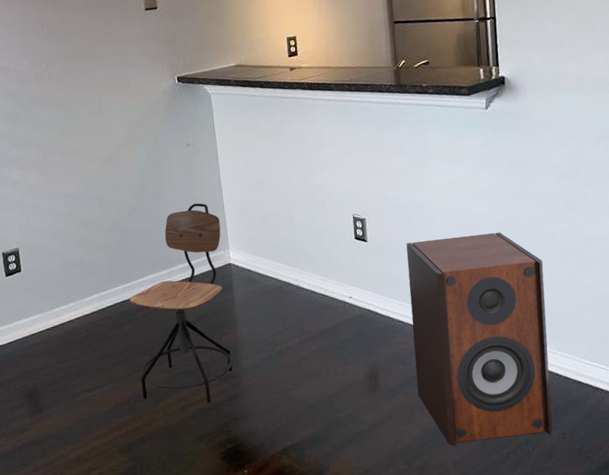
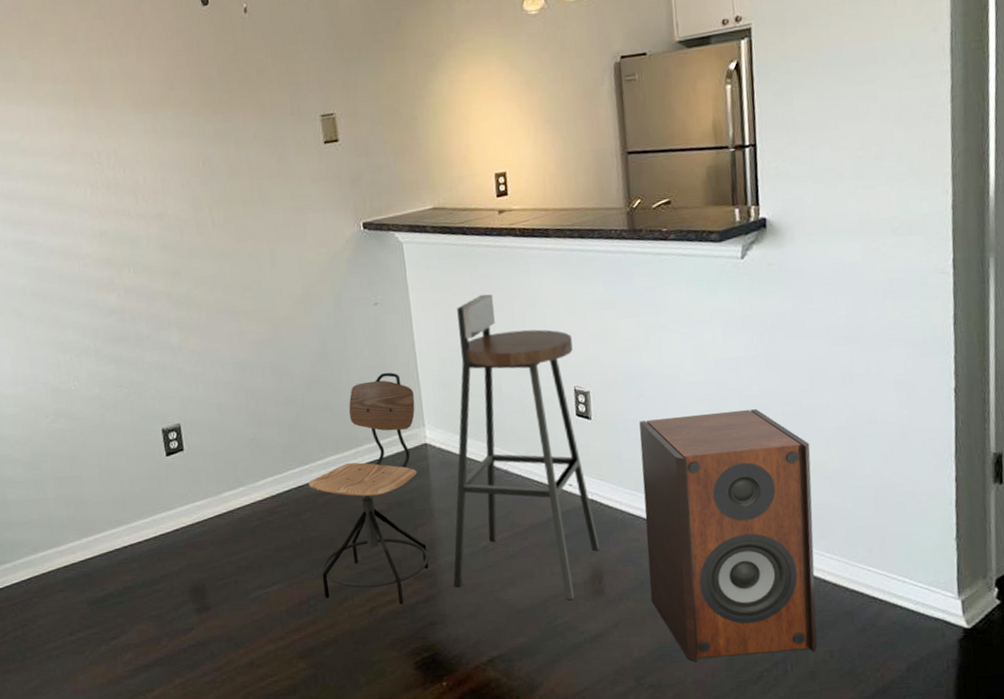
bar stool: none [253,137,375,396] -> present [453,294,600,601]

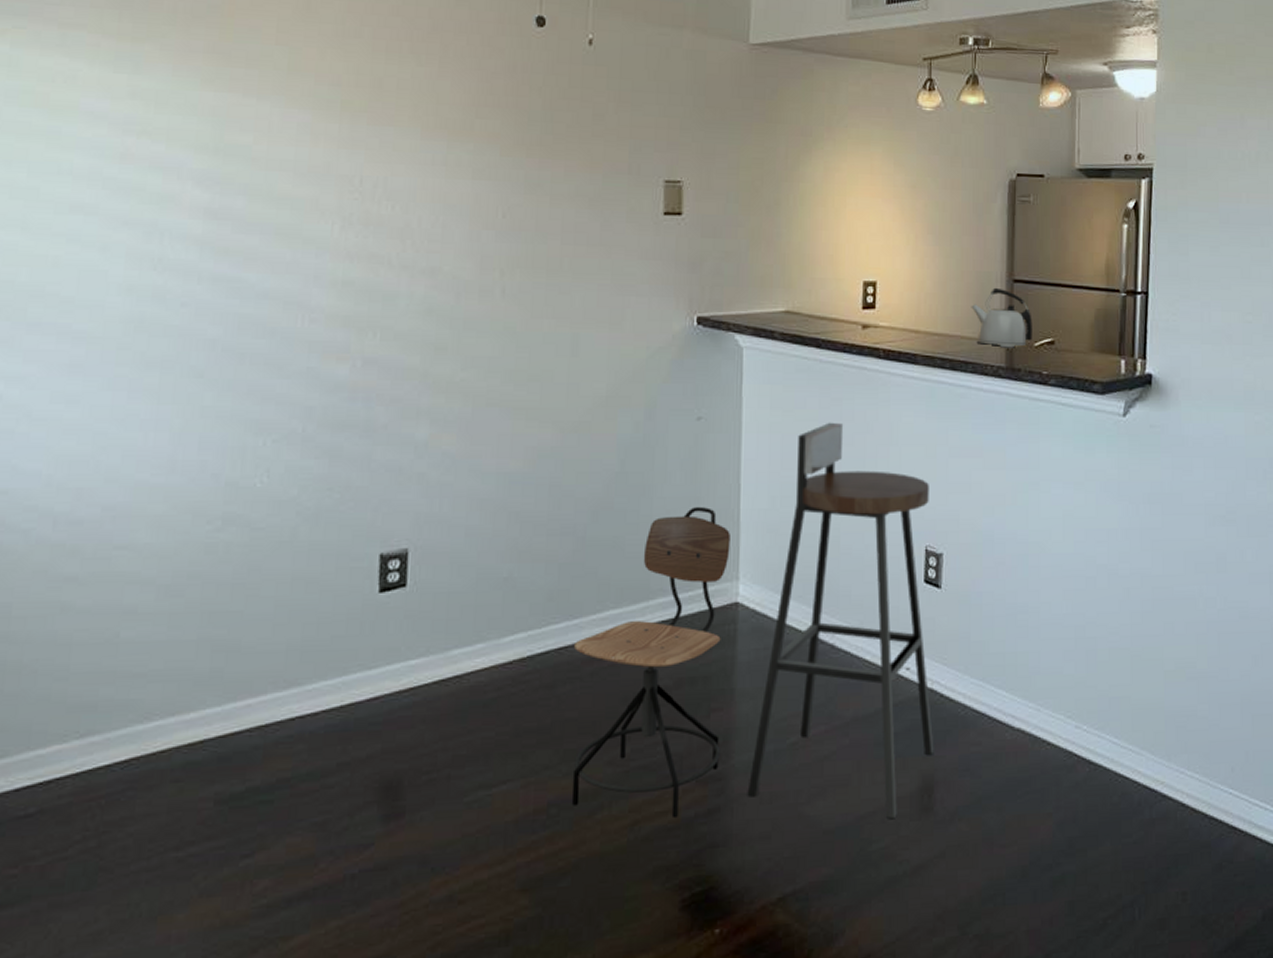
kettle: none [591,161,650,214] -> present [971,287,1032,348]
speaker: present [639,408,817,662] -> none [988,590,1179,905]

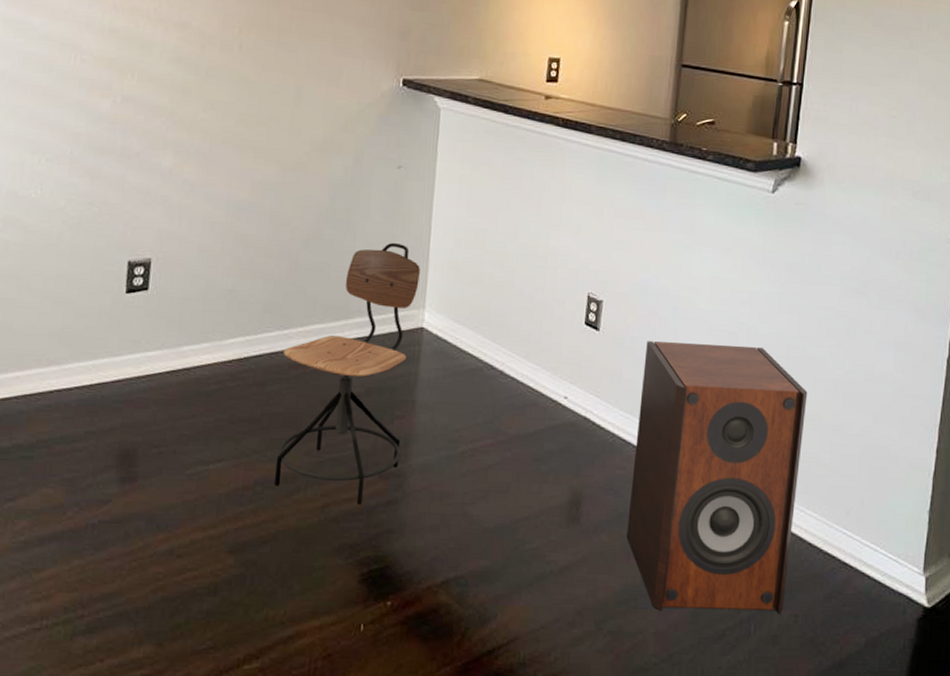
bar stool: present [747,422,934,820] -> none [421,178,595,525]
kettle: present [971,287,1032,348] -> none [642,70,696,125]
speaker: none [988,590,1179,905] -> present [626,341,808,615]

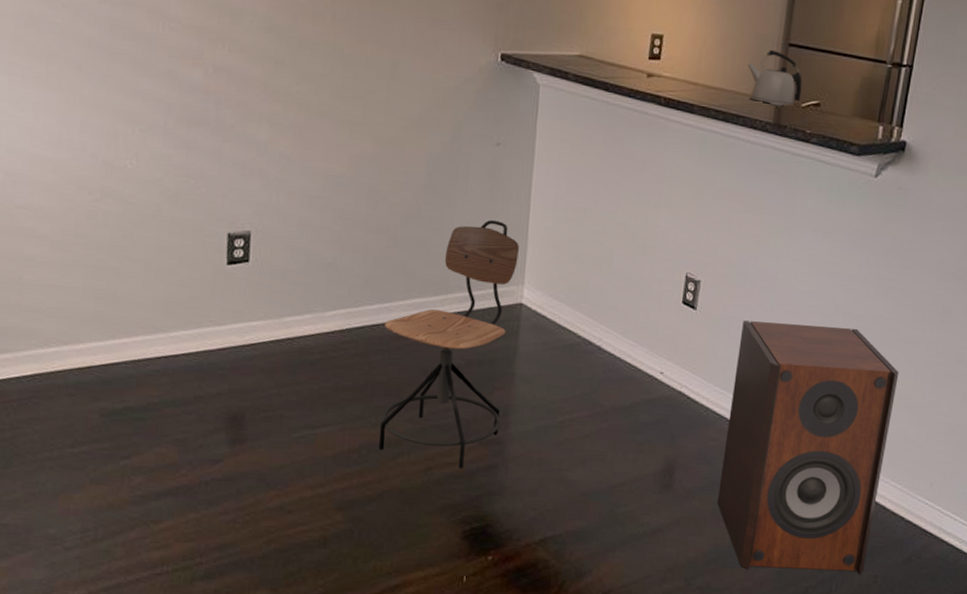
kettle: none [642,70,696,125] -> present [747,49,802,107]

